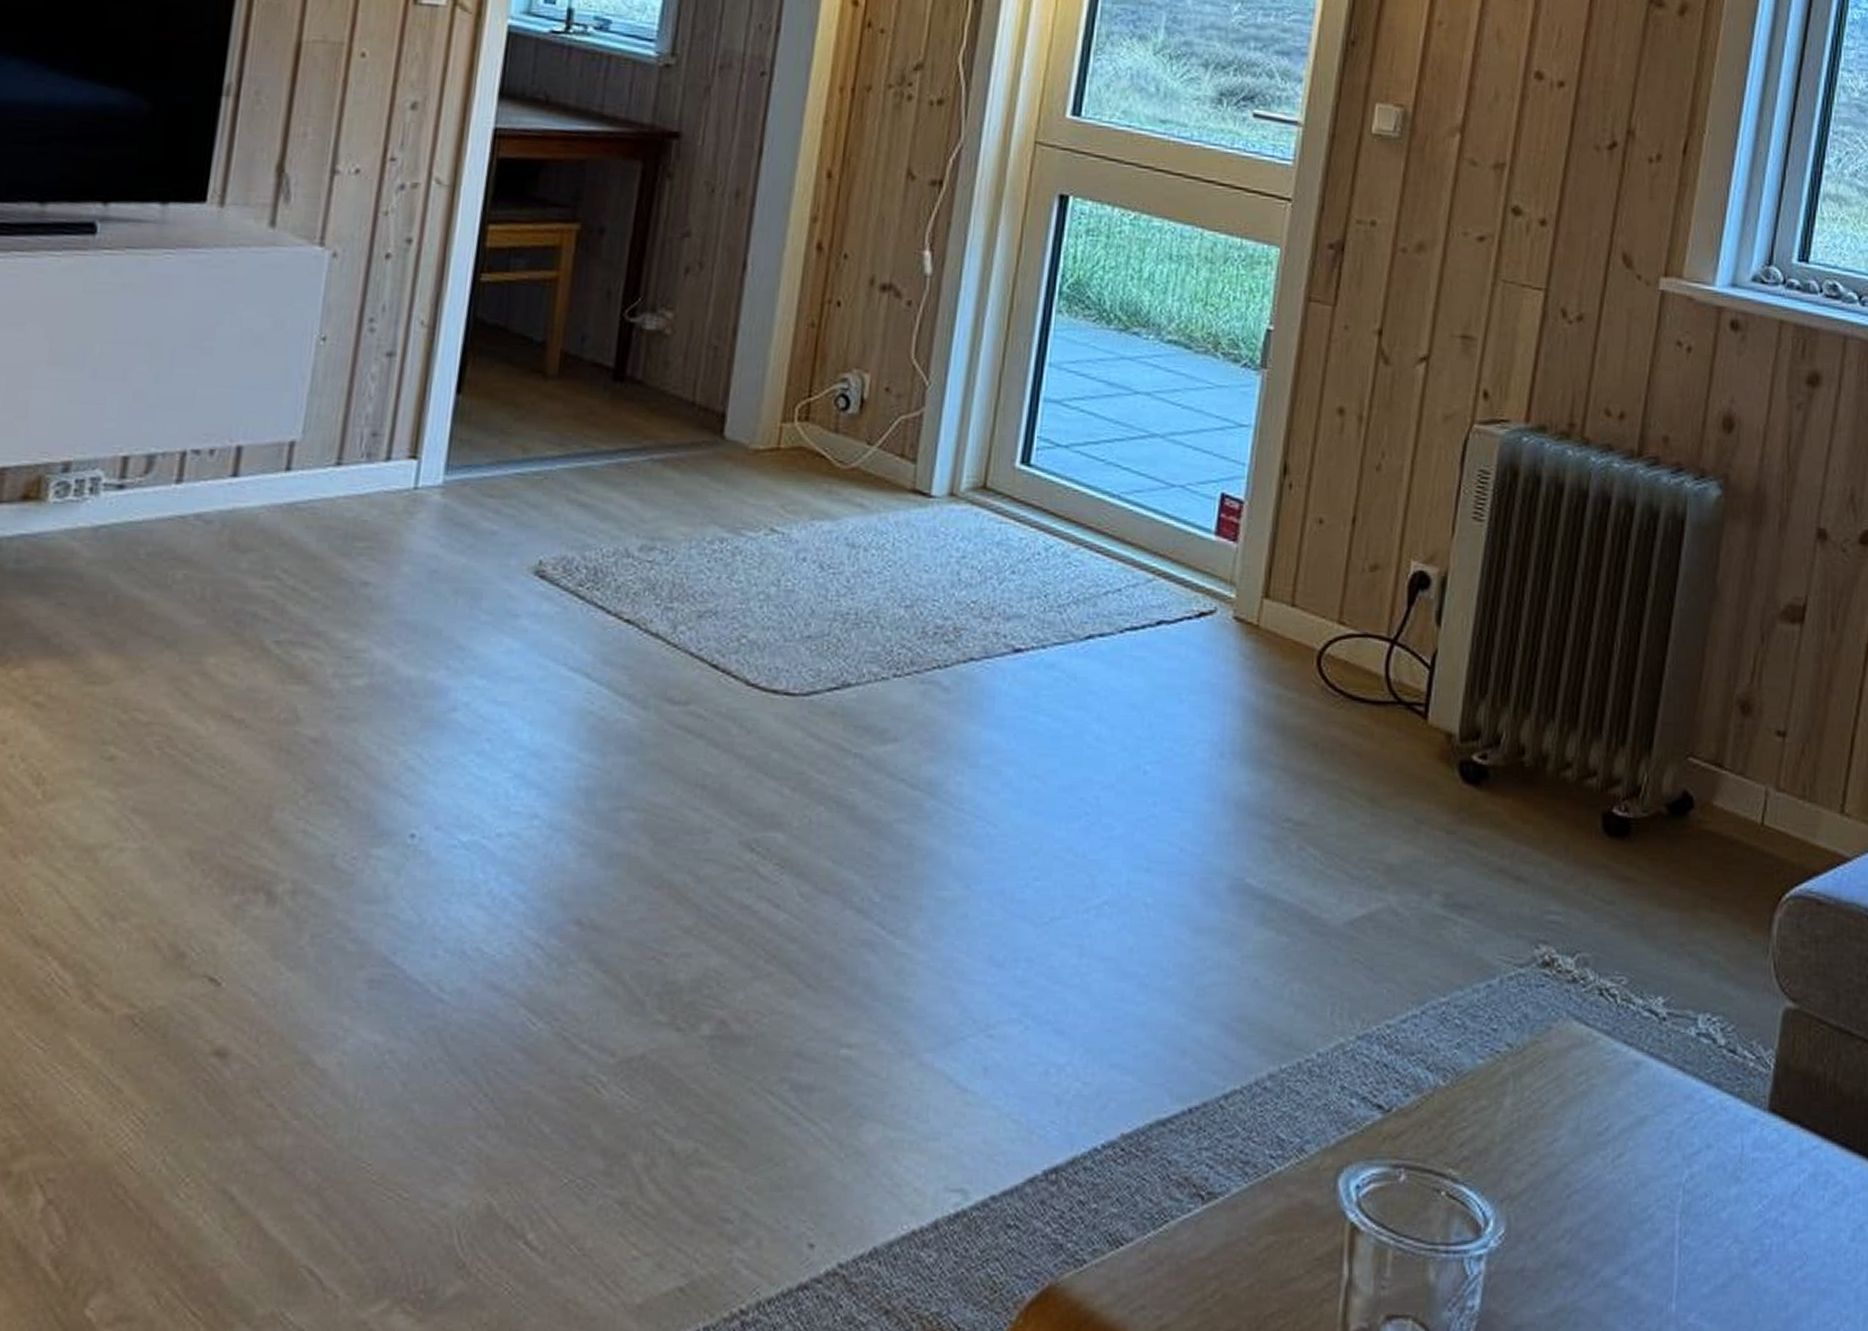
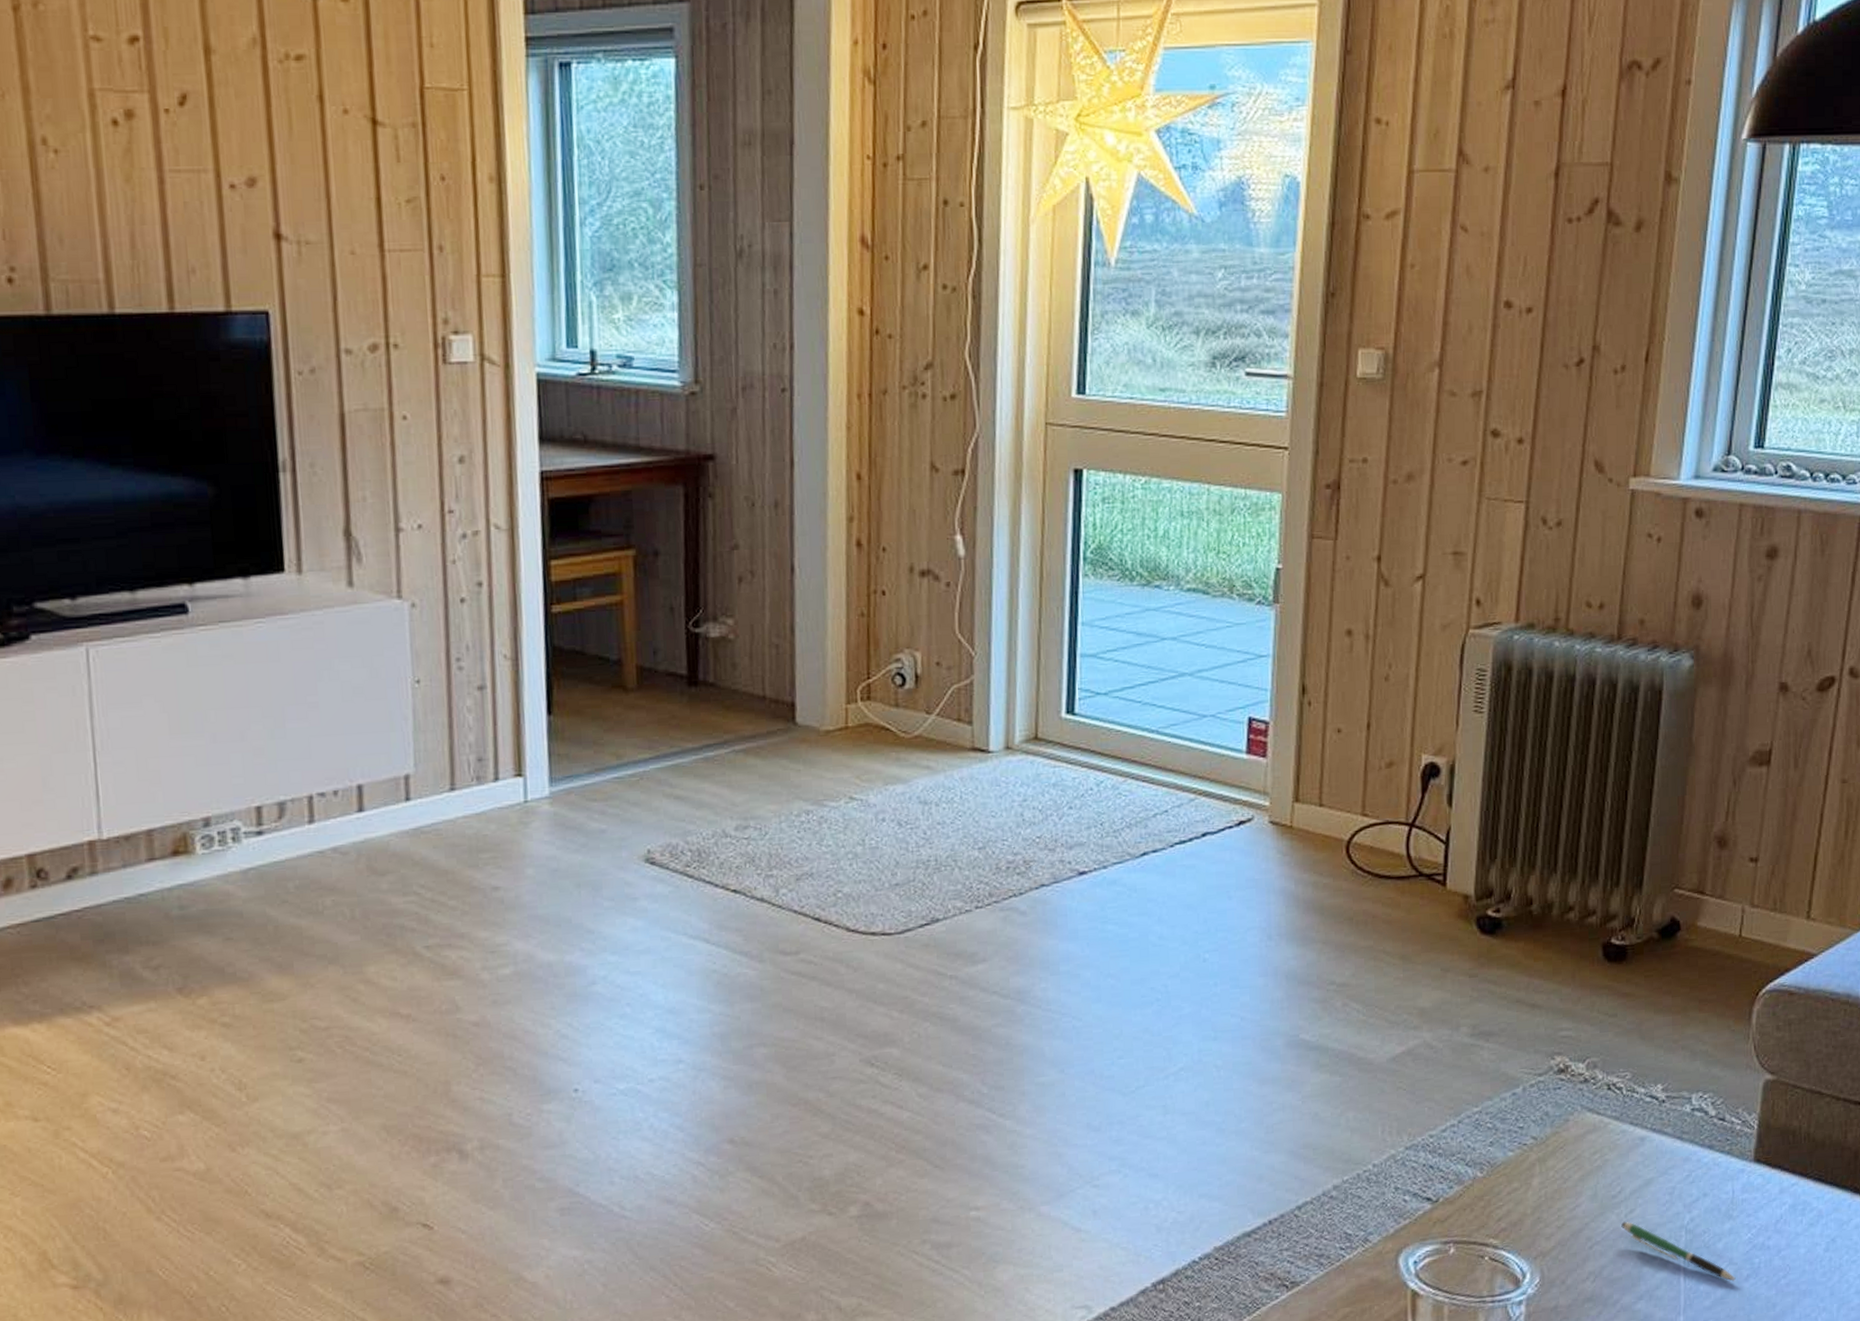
pen: none [1607,1167,1741,1265] -> present [1621,1221,1736,1281]

